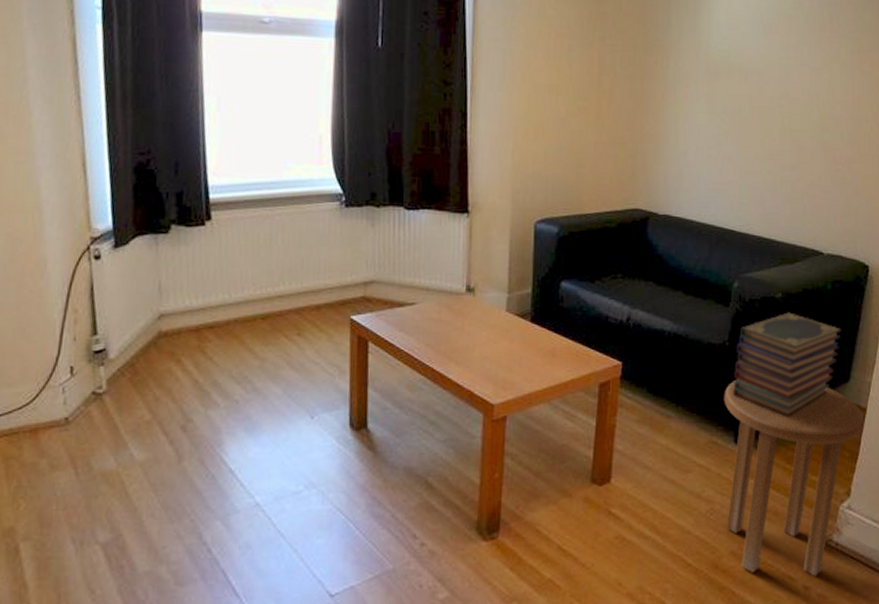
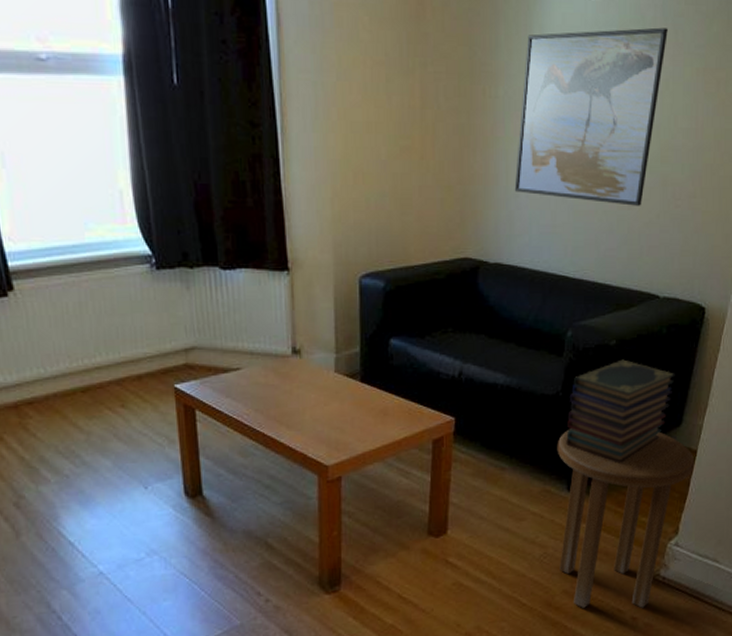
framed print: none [683,14,824,168] -> present [514,27,668,206]

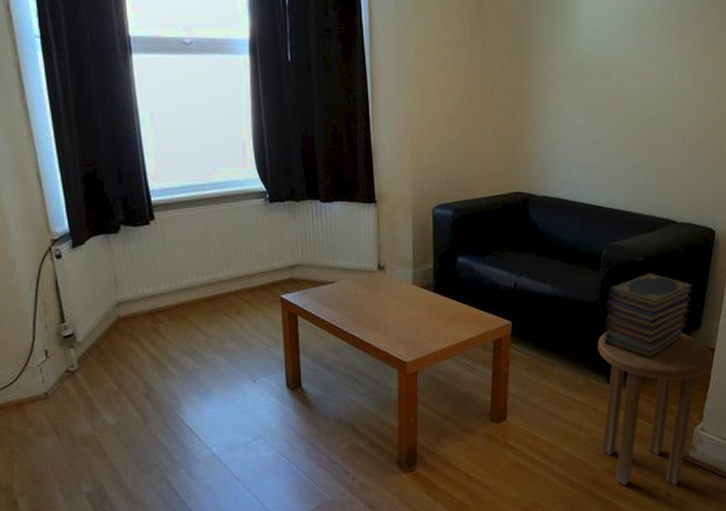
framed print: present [514,27,668,206] -> none [556,15,674,150]

